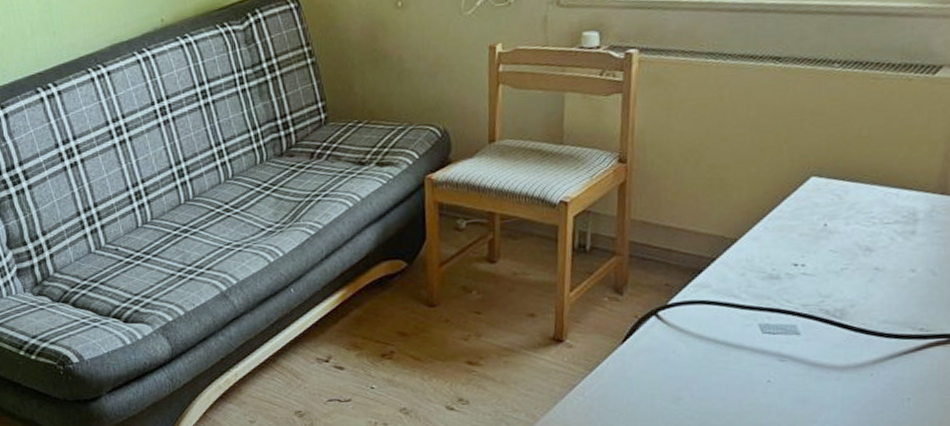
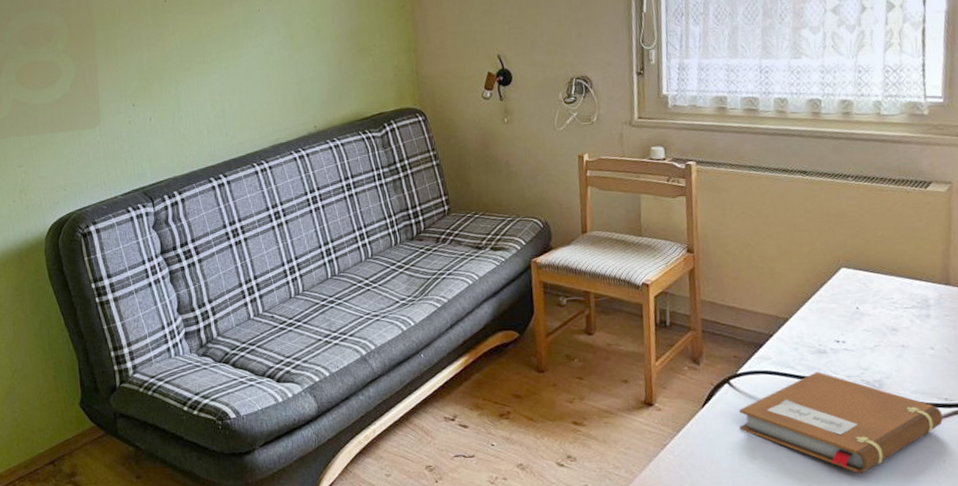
notebook: none [665,300,914,415] -> present [739,372,943,474]

